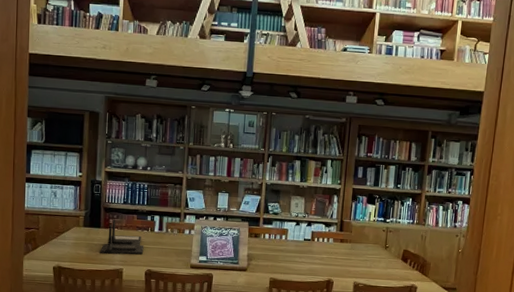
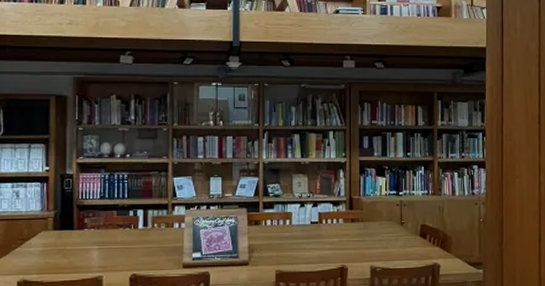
desk organizer: present [100,219,144,255] -> none [74,218,127,261]

